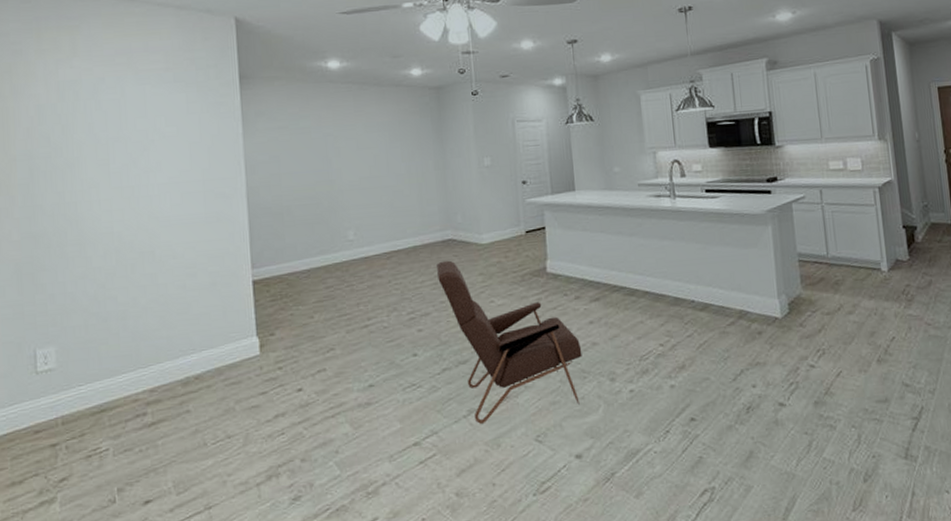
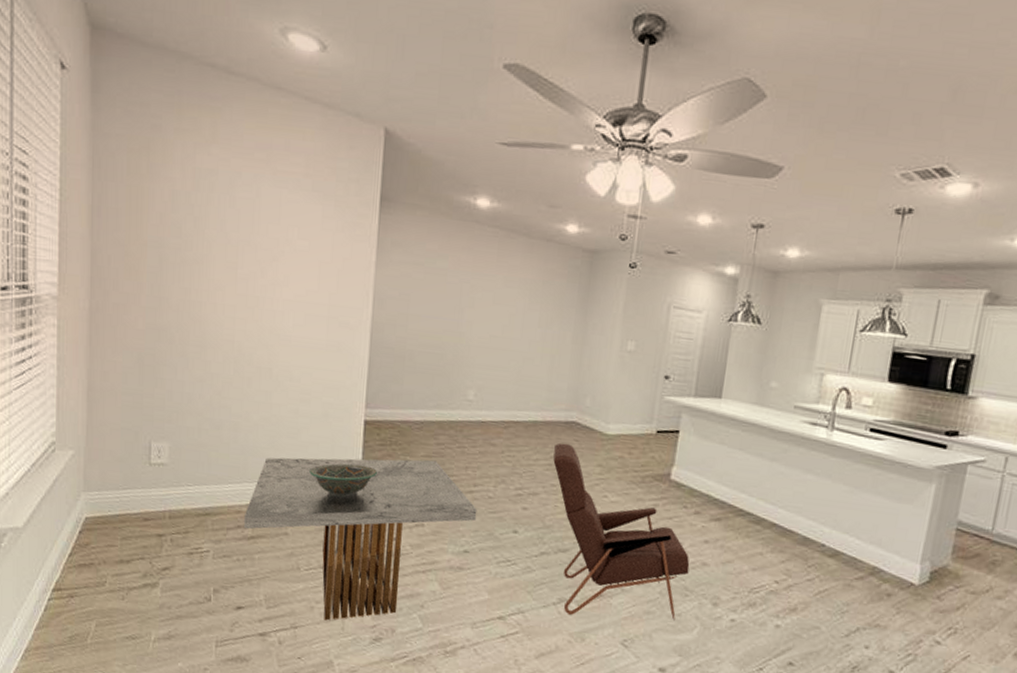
coffee table: none [142,304,376,492] -> present [244,457,478,621]
decorative bowl: none [204,324,272,363] -> present [309,463,377,498]

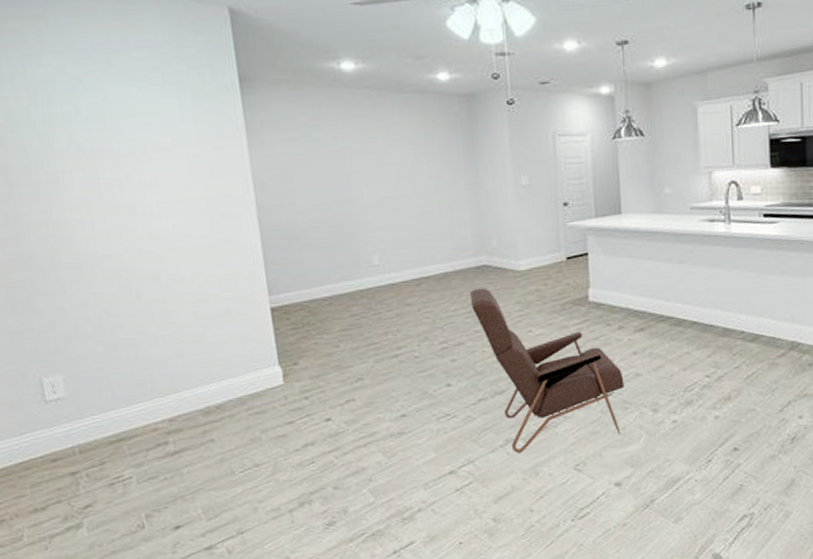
coffee table: present [244,457,478,621] -> none [162,332,407,518]
decorative bowl: present [309,463,377,498] -> none [223,353,295,392]

